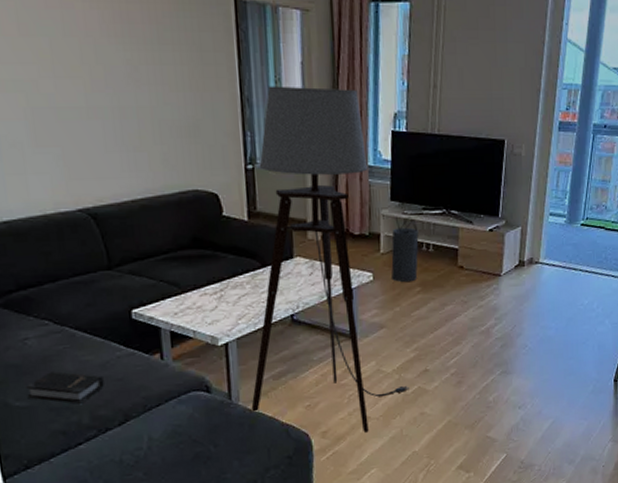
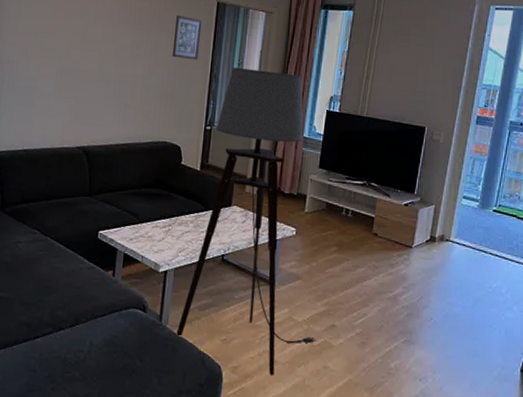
hardback book: present [26,371,104,404] -> none [9,272,67,303]
picture frame: none [181,20,222,81] -> present [172,15,202,60]
speaker: present [391,216,419,283] -> none [312,182,340,242]

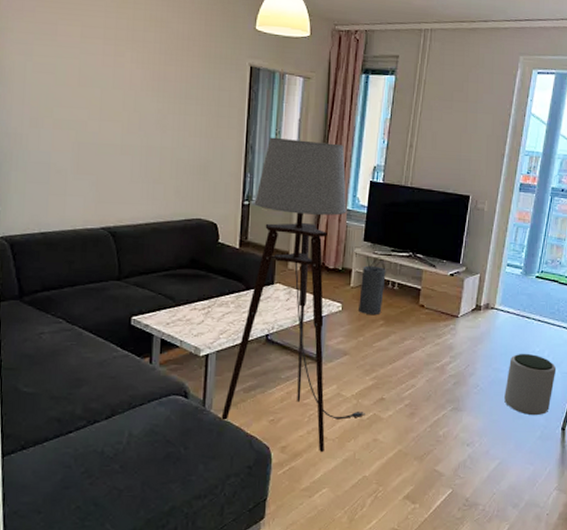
picture frame: present [172,15,202,60] -> none [203,81,235,130]
speaker: none [312,182,340,242] -> present [359,255,386,316]
plant pot: none [459,288,515,355] -> present [504,353,557,416]

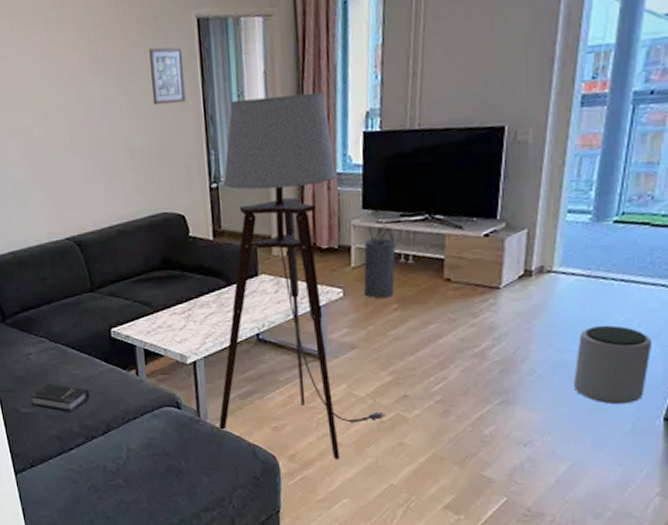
hardback book: none [34,364,99,396] -> present [30,383,90,413]
picture frame: none [203,81,235,130] -> present [149,47,187,105]

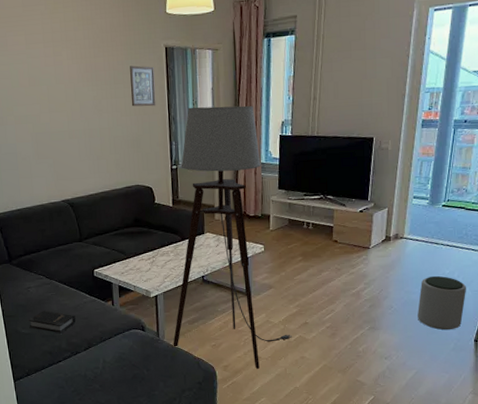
speaker: present [363,225,396,299] -> none [278,201,301,253]

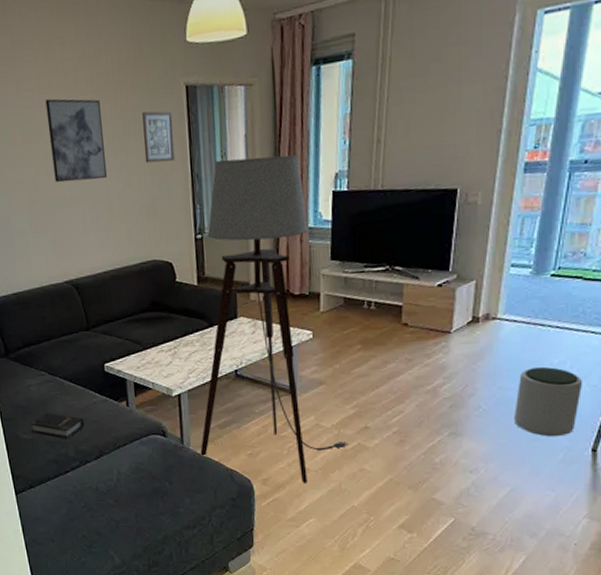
wall art: none [49,51,99,119] -> present [45,98,107,183]

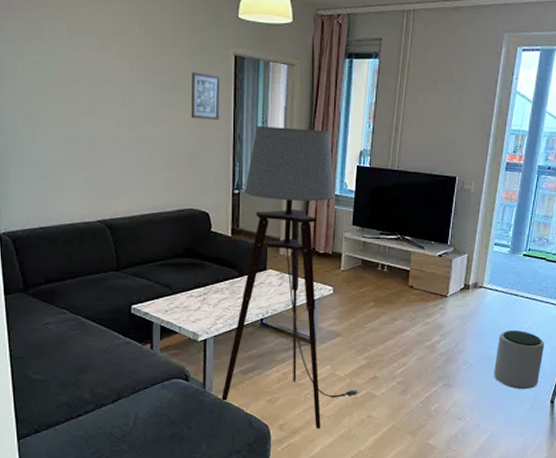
hardback book: present [30,412,85,440] -> none [43,353,104,381]
wall art: present [45,98,107,183] -> none [96,45,151,127]

